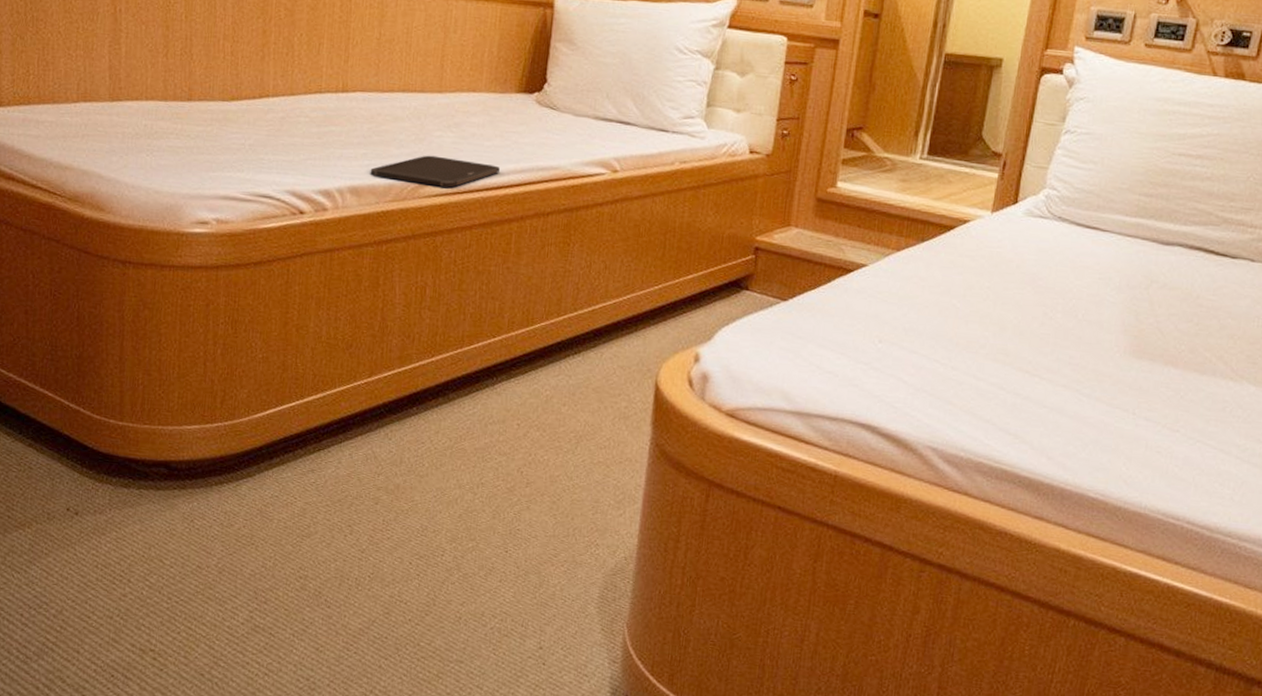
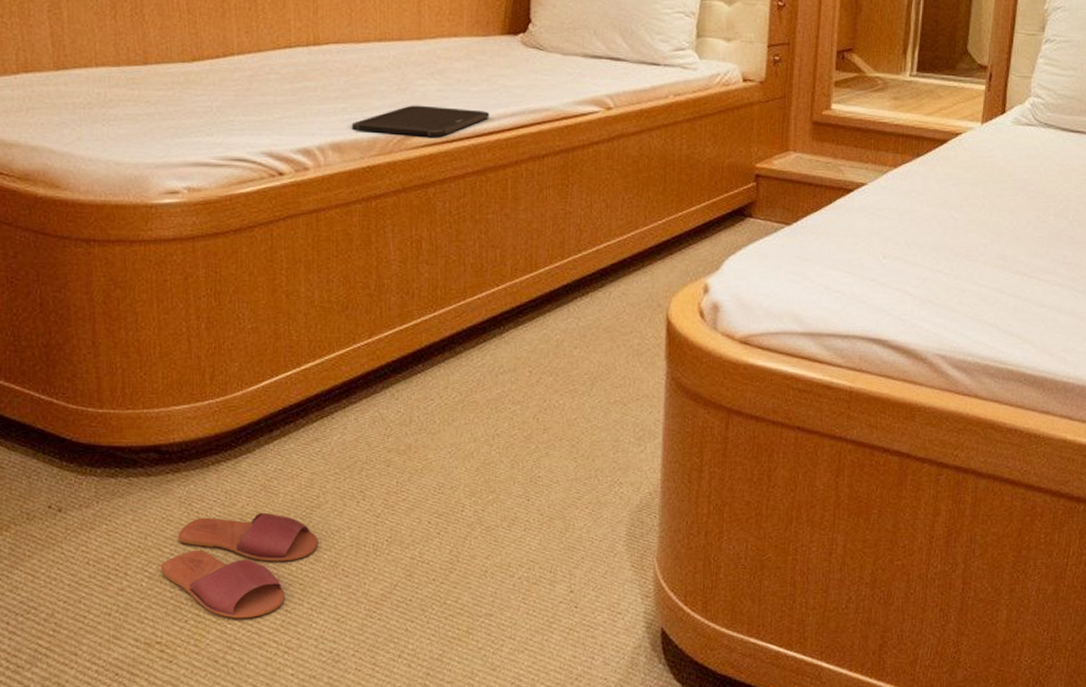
slippers: none [160,534,306,637] -> present [161,512,318,619]

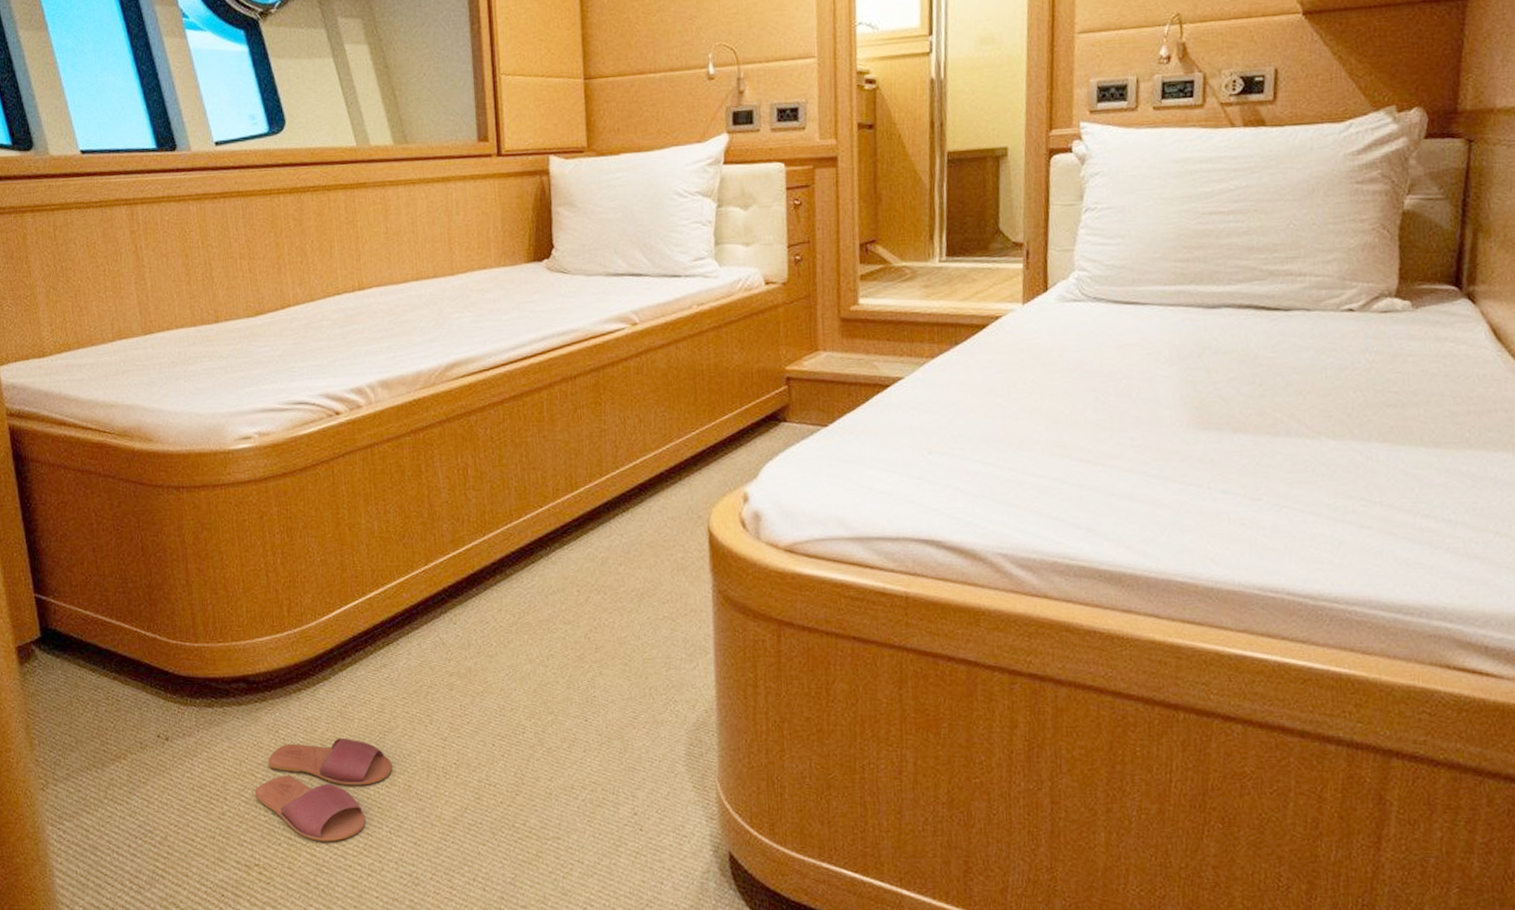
tablet: present [351,105,489,137] -> none [396,337,521,367]

